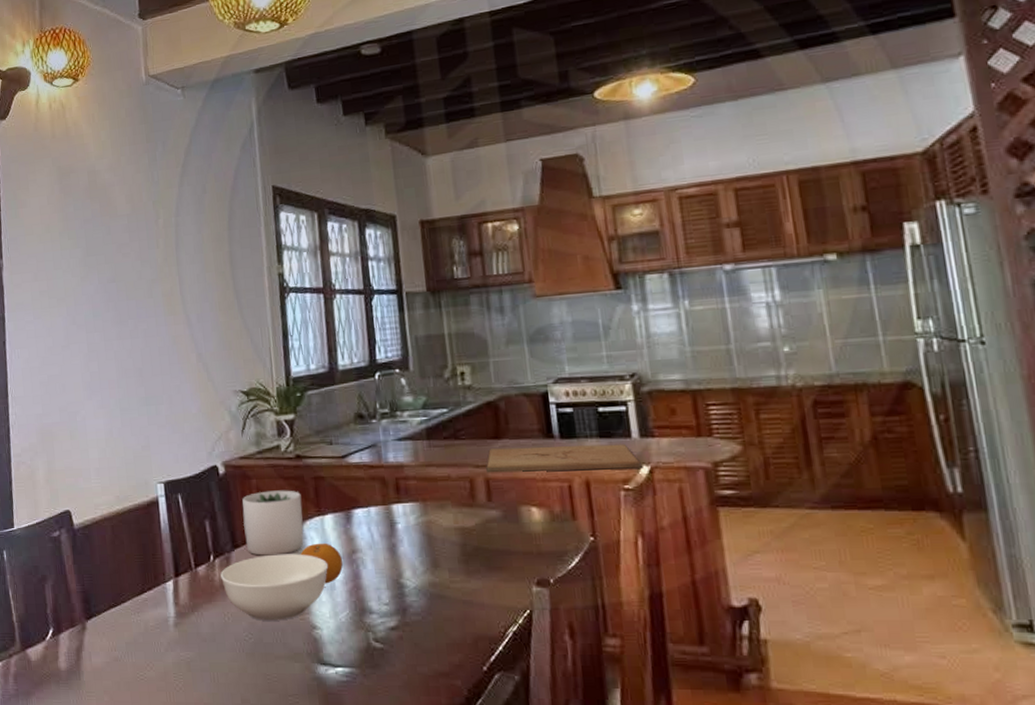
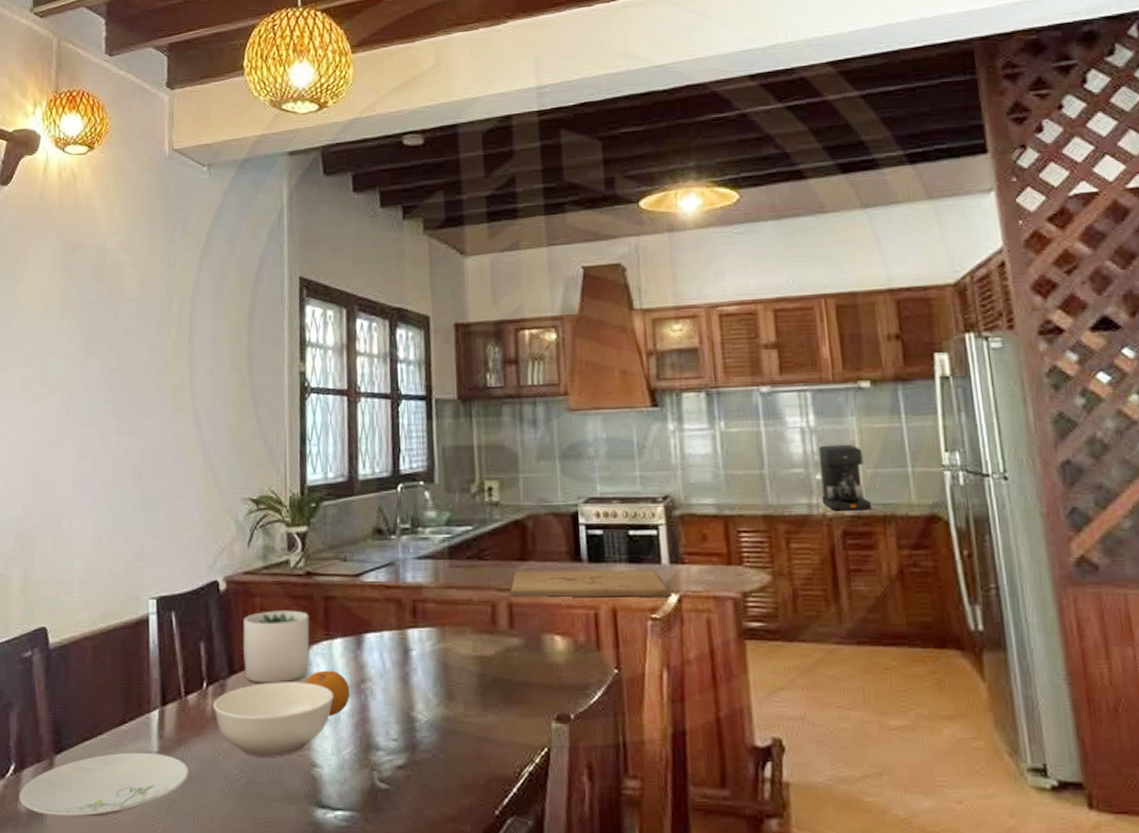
plate: none [58,617,204,674] -> present [19,752,189,817]
coffee maker: none [785,316,843,382] -> present [818,444,872,511]

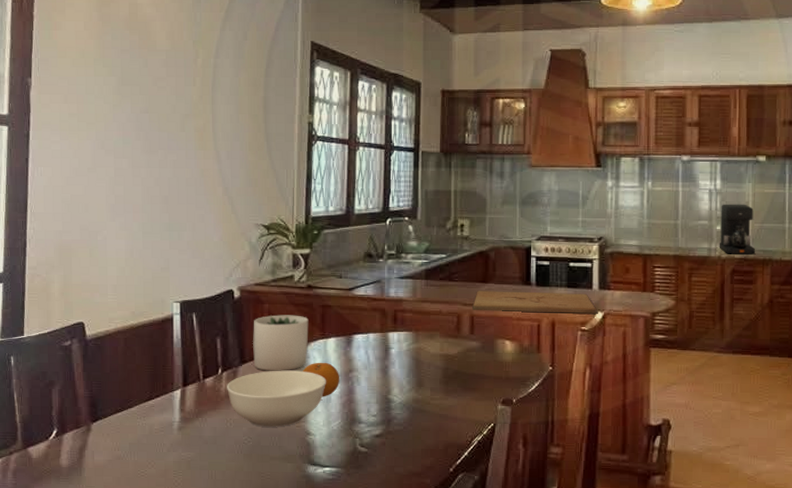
plate: present [19,752,189,817] -> none [60,421,206,471]

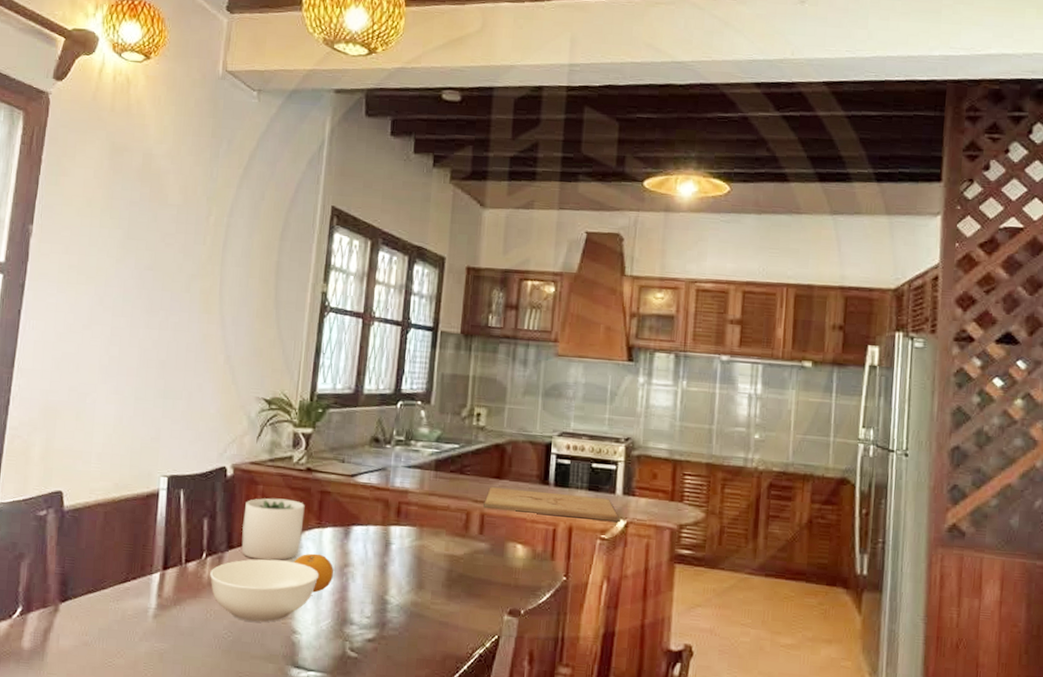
coffee maker: present [719,204,756,255] -> none [756,410,796,468]

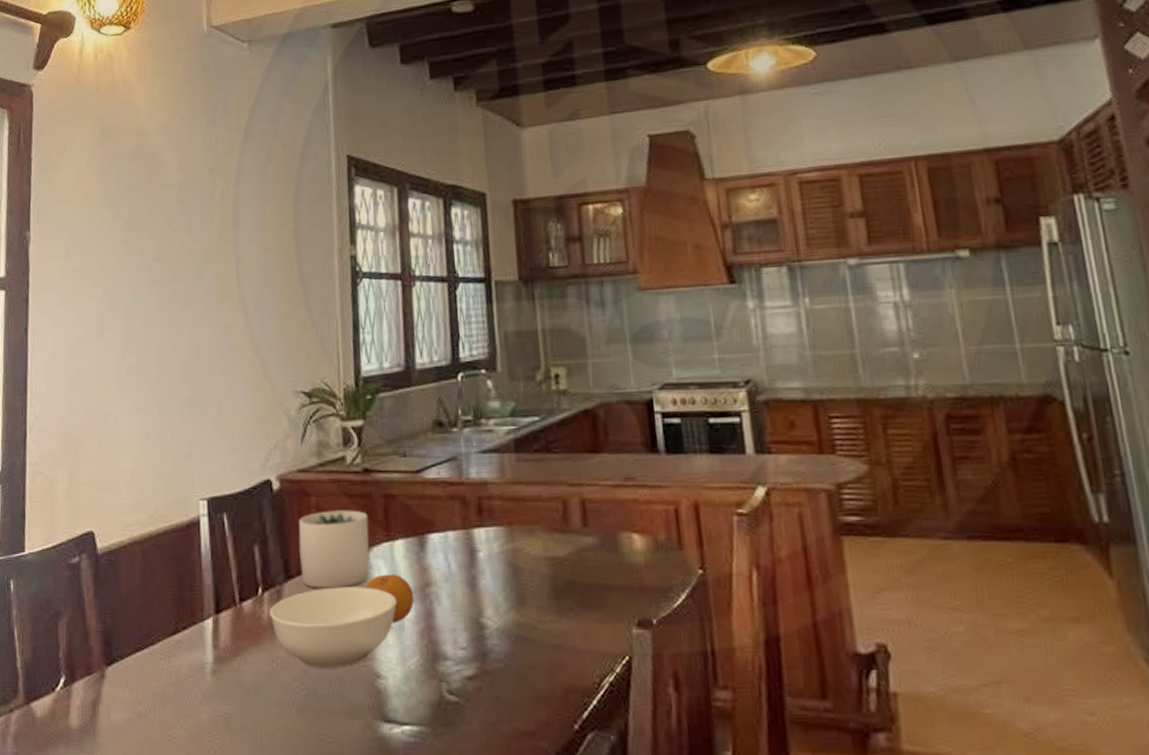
cutting board: present [483,487,619,522] -> none [581,460,757,493]

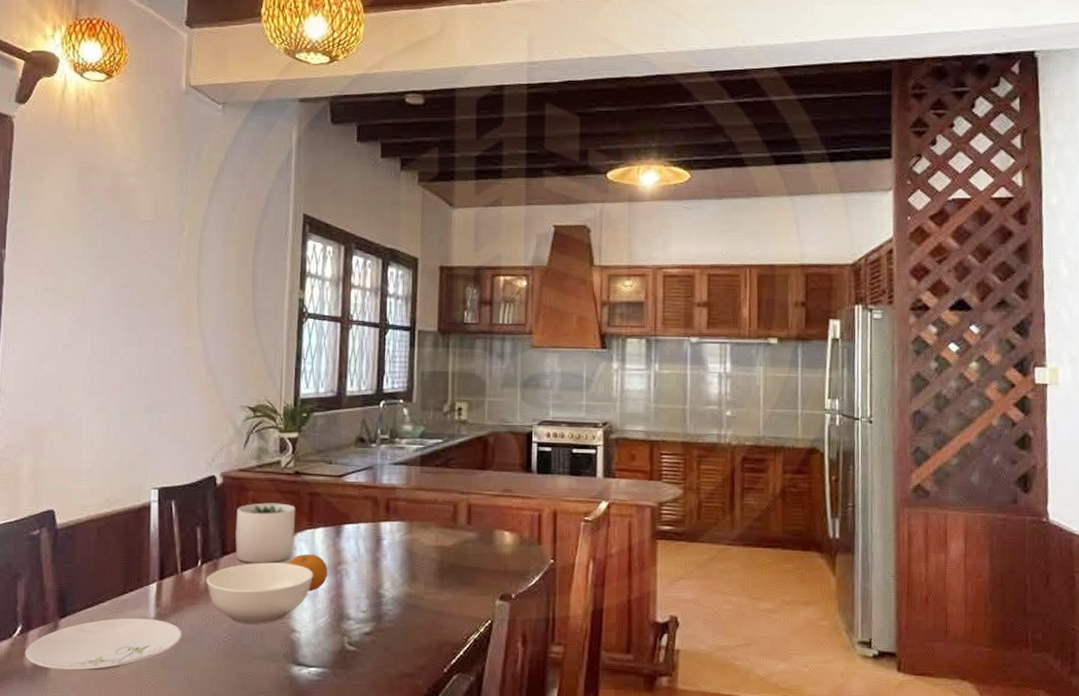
plate: none [69,663,247,733] -> present [25,617,182,671]

